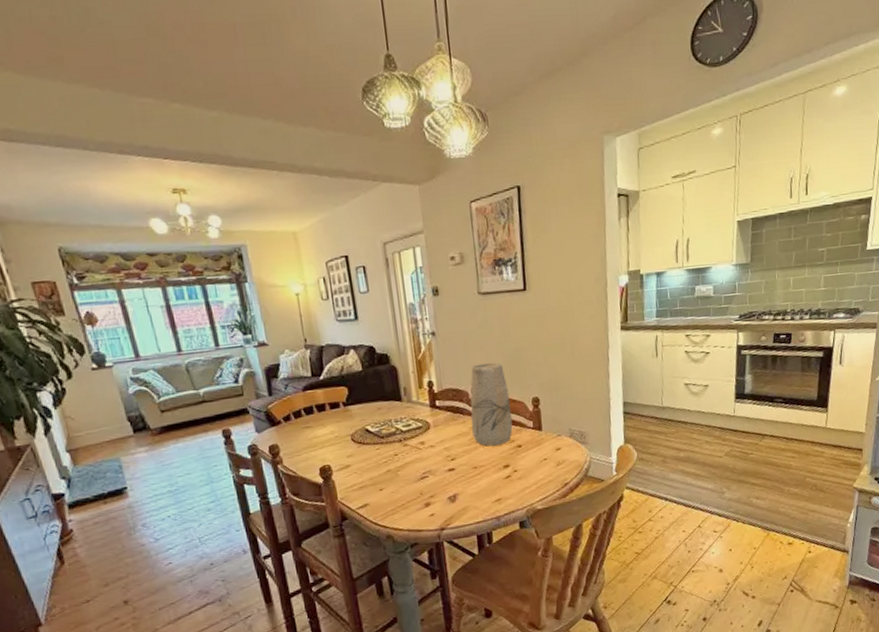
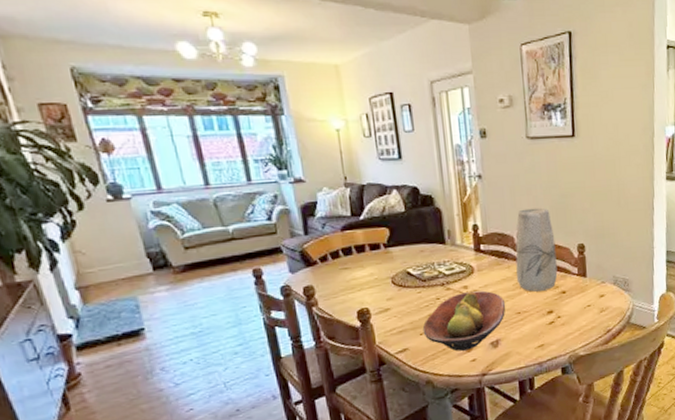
fruit bowl: none [382,446,463,506] -> present [422,290,506,351]

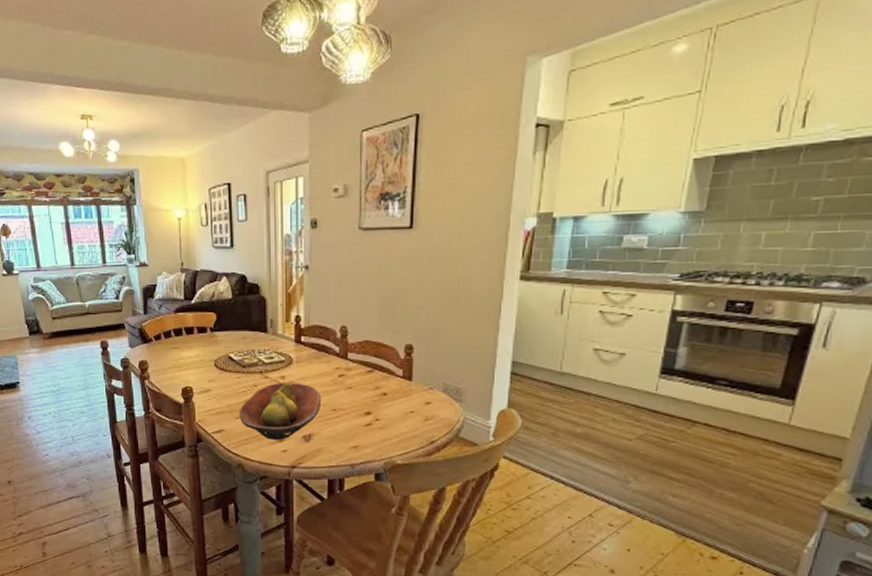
vase: present [515,208,558,292] -> none [336,303,380,390]

